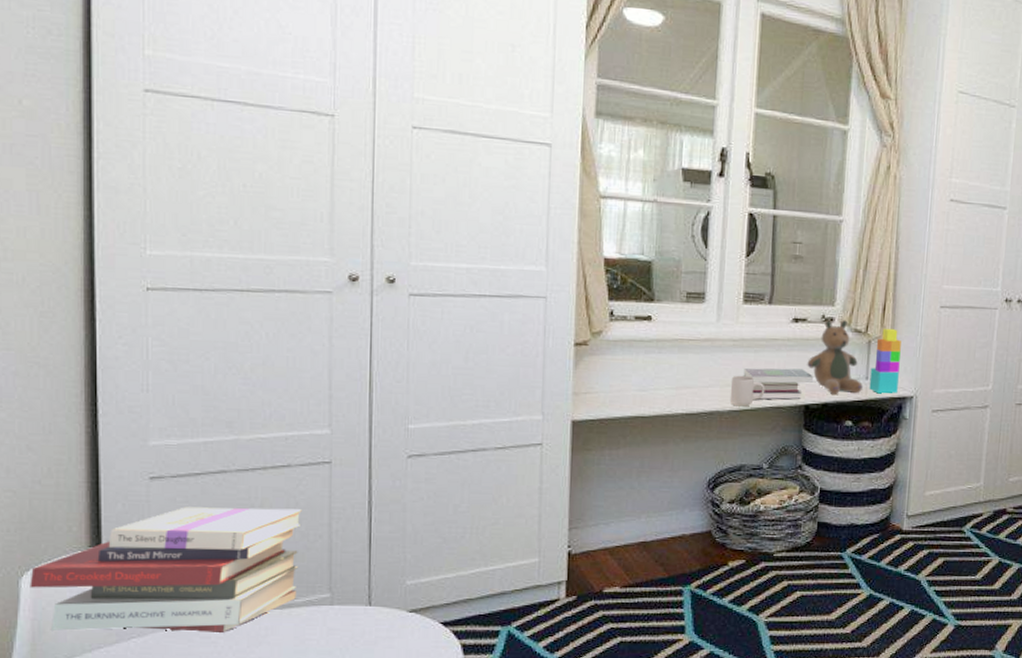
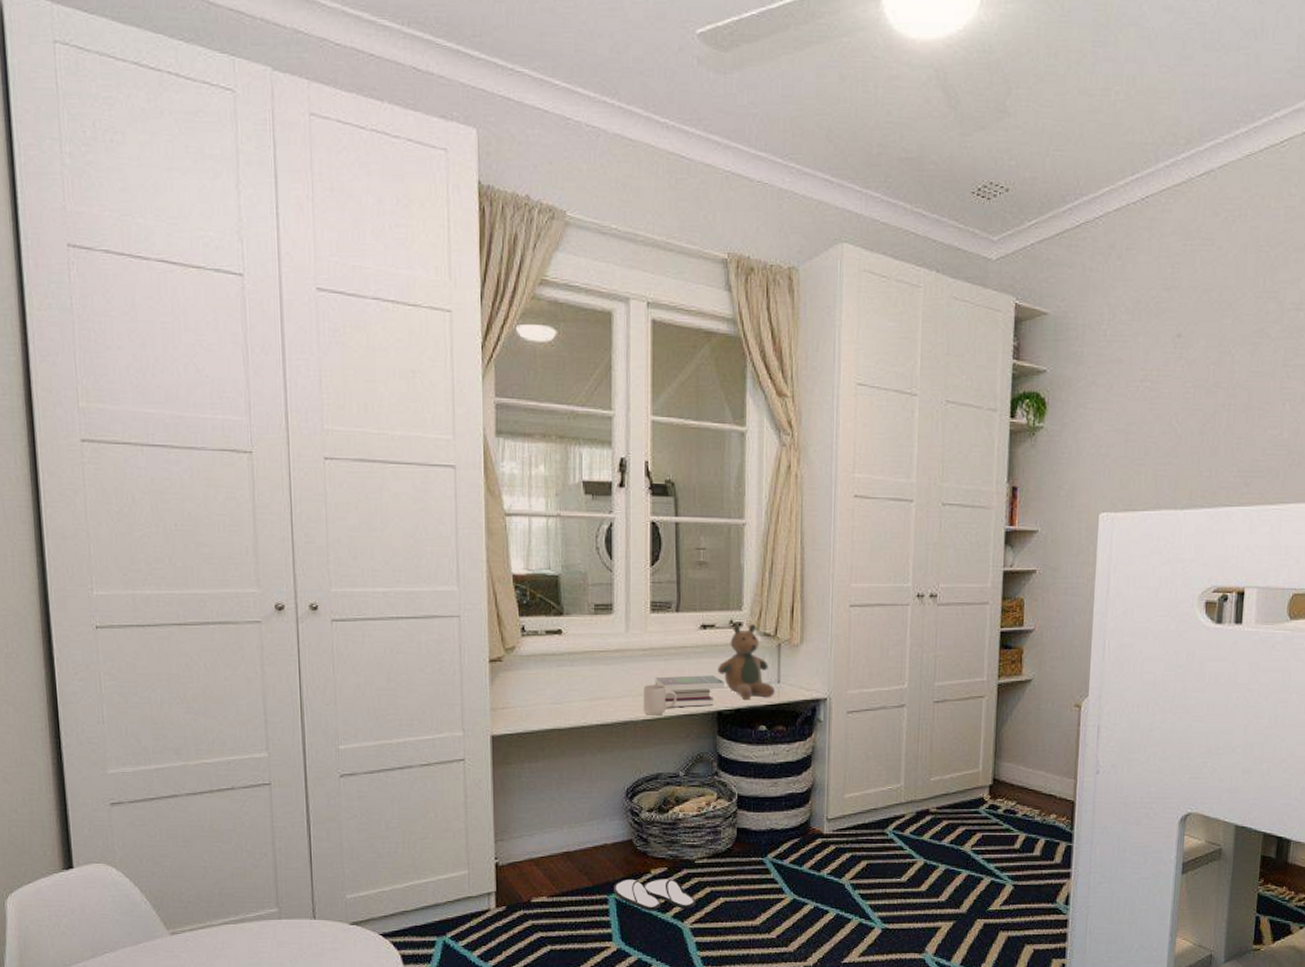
books: present [30,507,302,632] -> none [14,829,247,947]
slippers: none [689,571,772,604] -> present [614,879,696,911]
toy blocks: present [869,328,901,394] -> none [781,630,812,697]

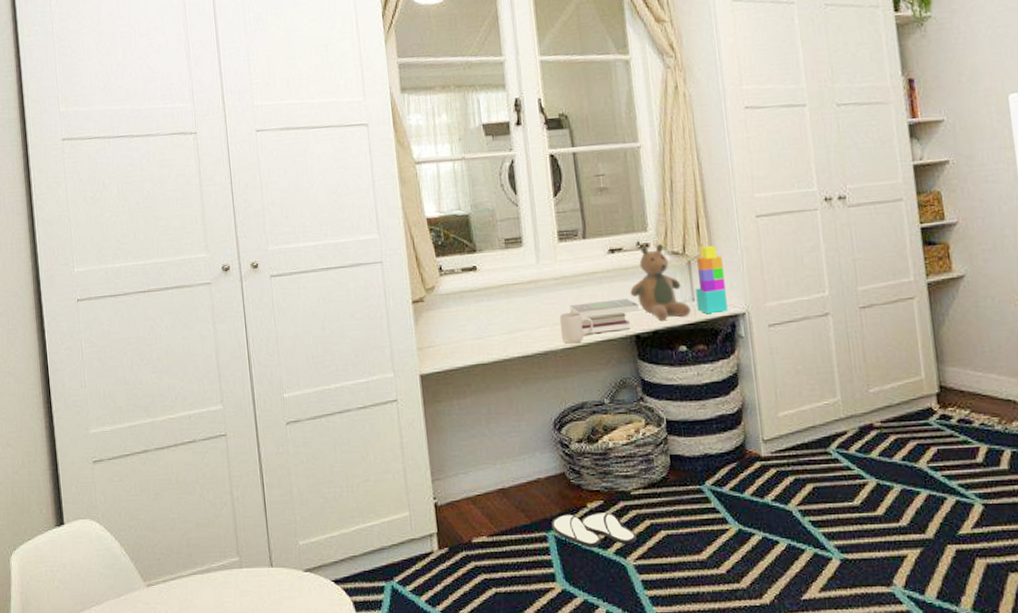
toy blocks: none [781,630,812,697] -> present [695,245,728,314]

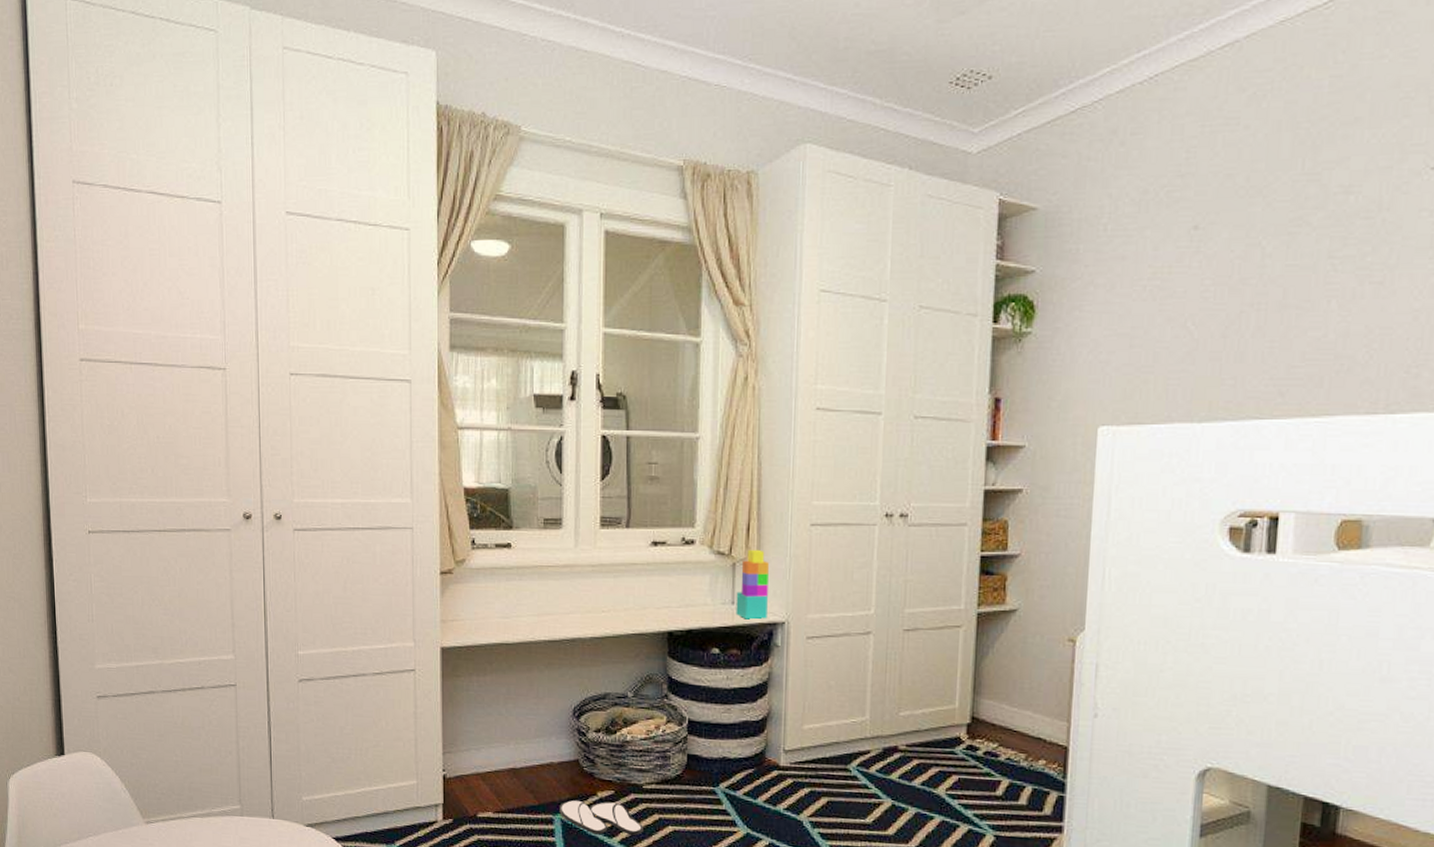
mug: present [560,312,594,344] -> none [591,601,627,634]
books: present [569,299,640,335] -> none [603,593,677,627]
teddy bear: present [630,244,691,320] -> none [669,541,729,620]

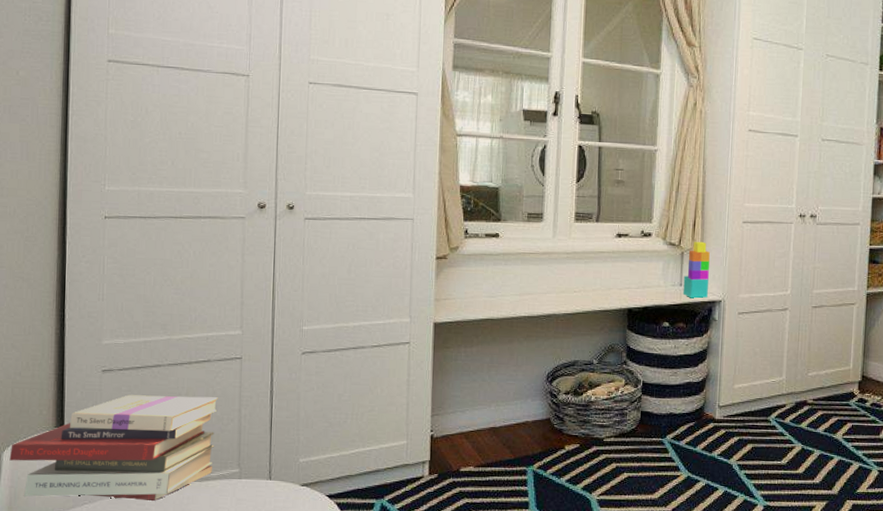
books: none [15,723,214,836] -> present [9,395,218,501]
slippers: present [559,800,643,835] -> none [532,454,603,483]

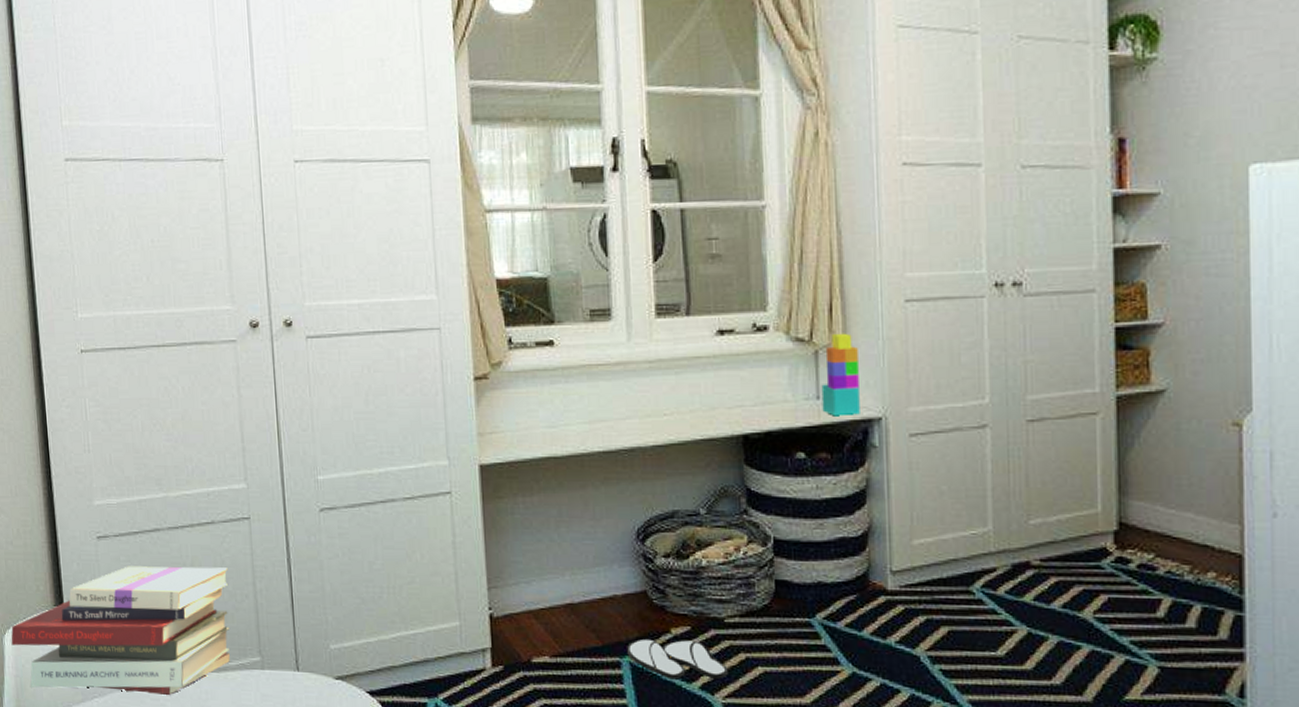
slippers: none [532,454,603,483] -> present [627,639,728,680]

